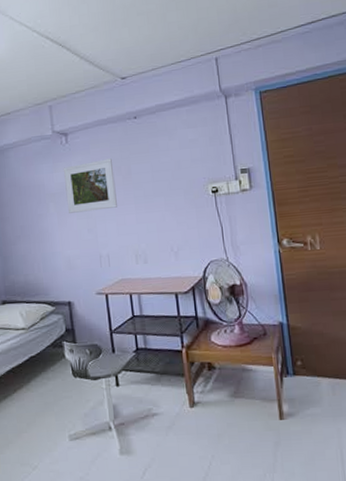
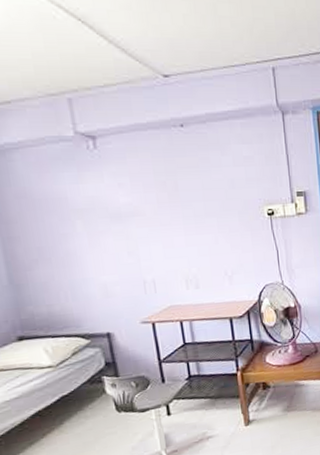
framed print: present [63,158,117,213] -> none [91,171,163,233]

